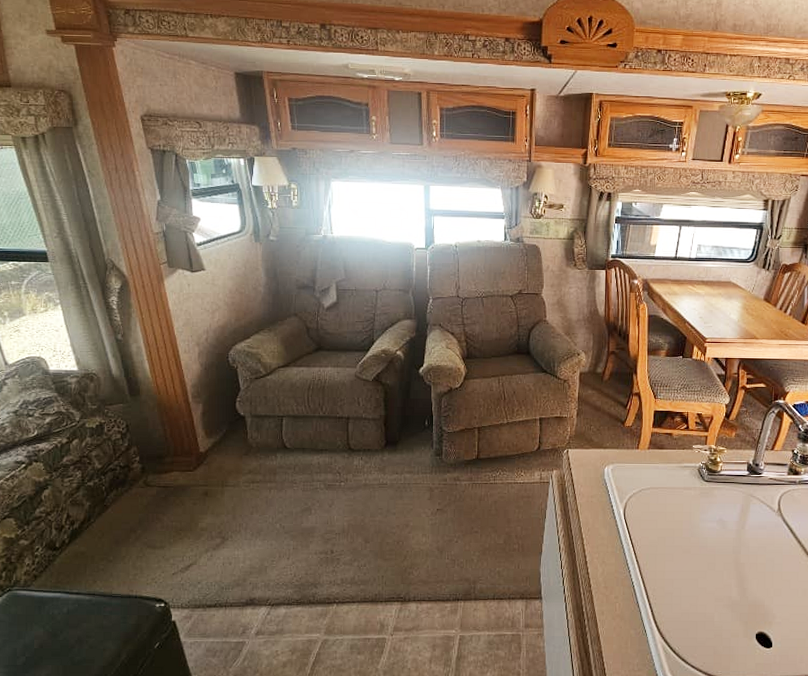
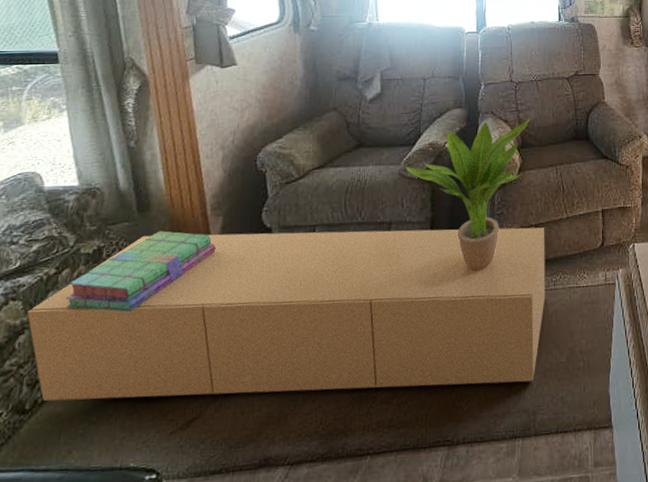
sideboard: none [48,416,487,558] -> present [27,227,546,401]
stack of books: none [78,413,199,477] -> present [65,231,216,312]
potted plant: none [360,330,476,463] -> present [405,117,531,271]

